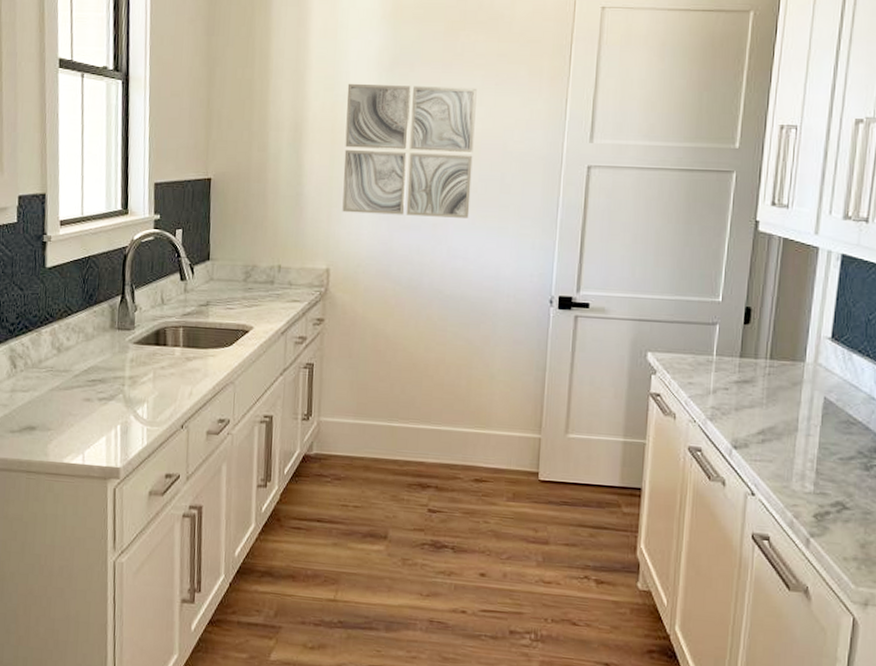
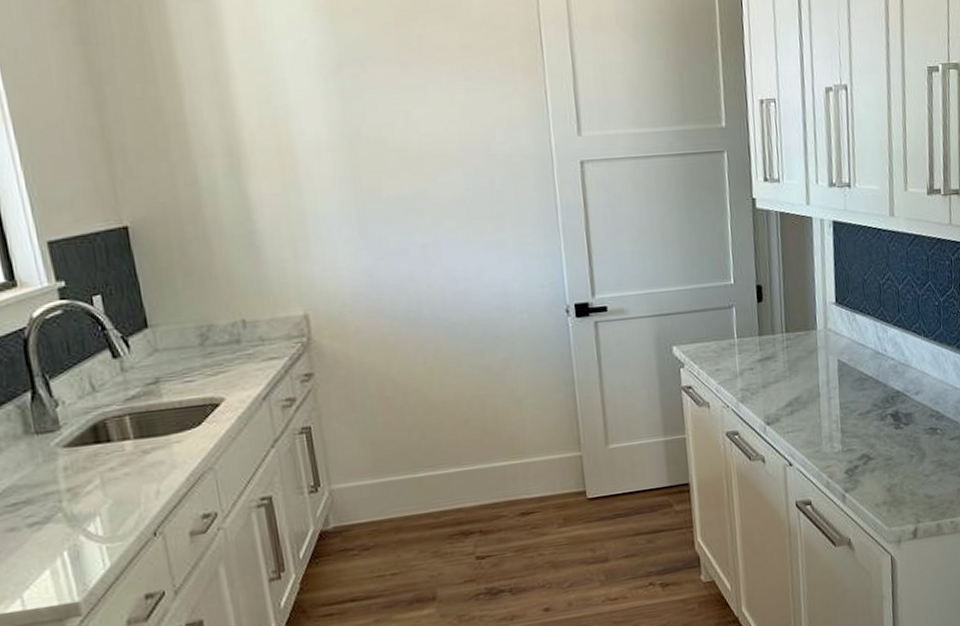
wall art: present [342,83,477,218] -> none [286,86,462,246]

